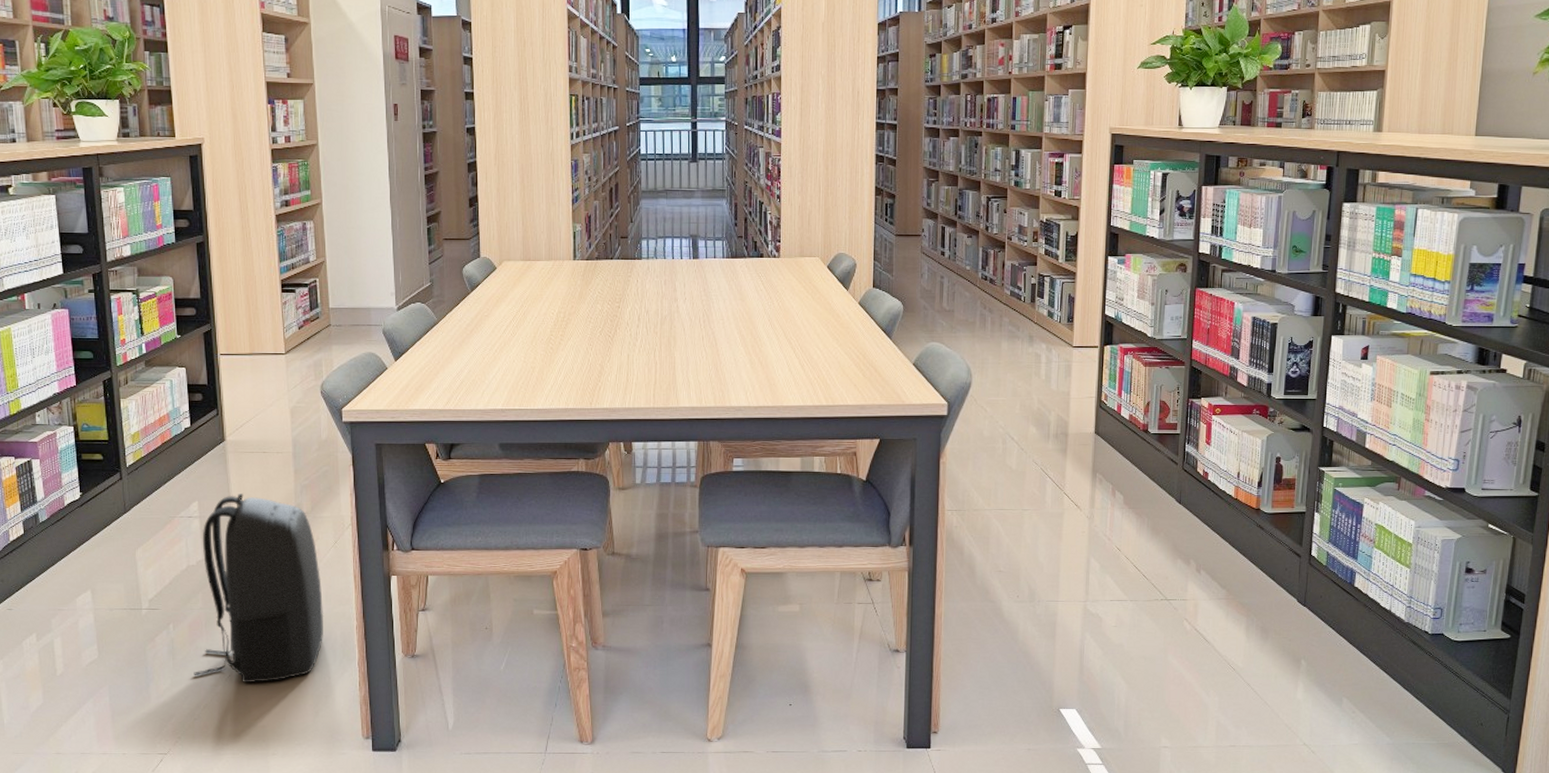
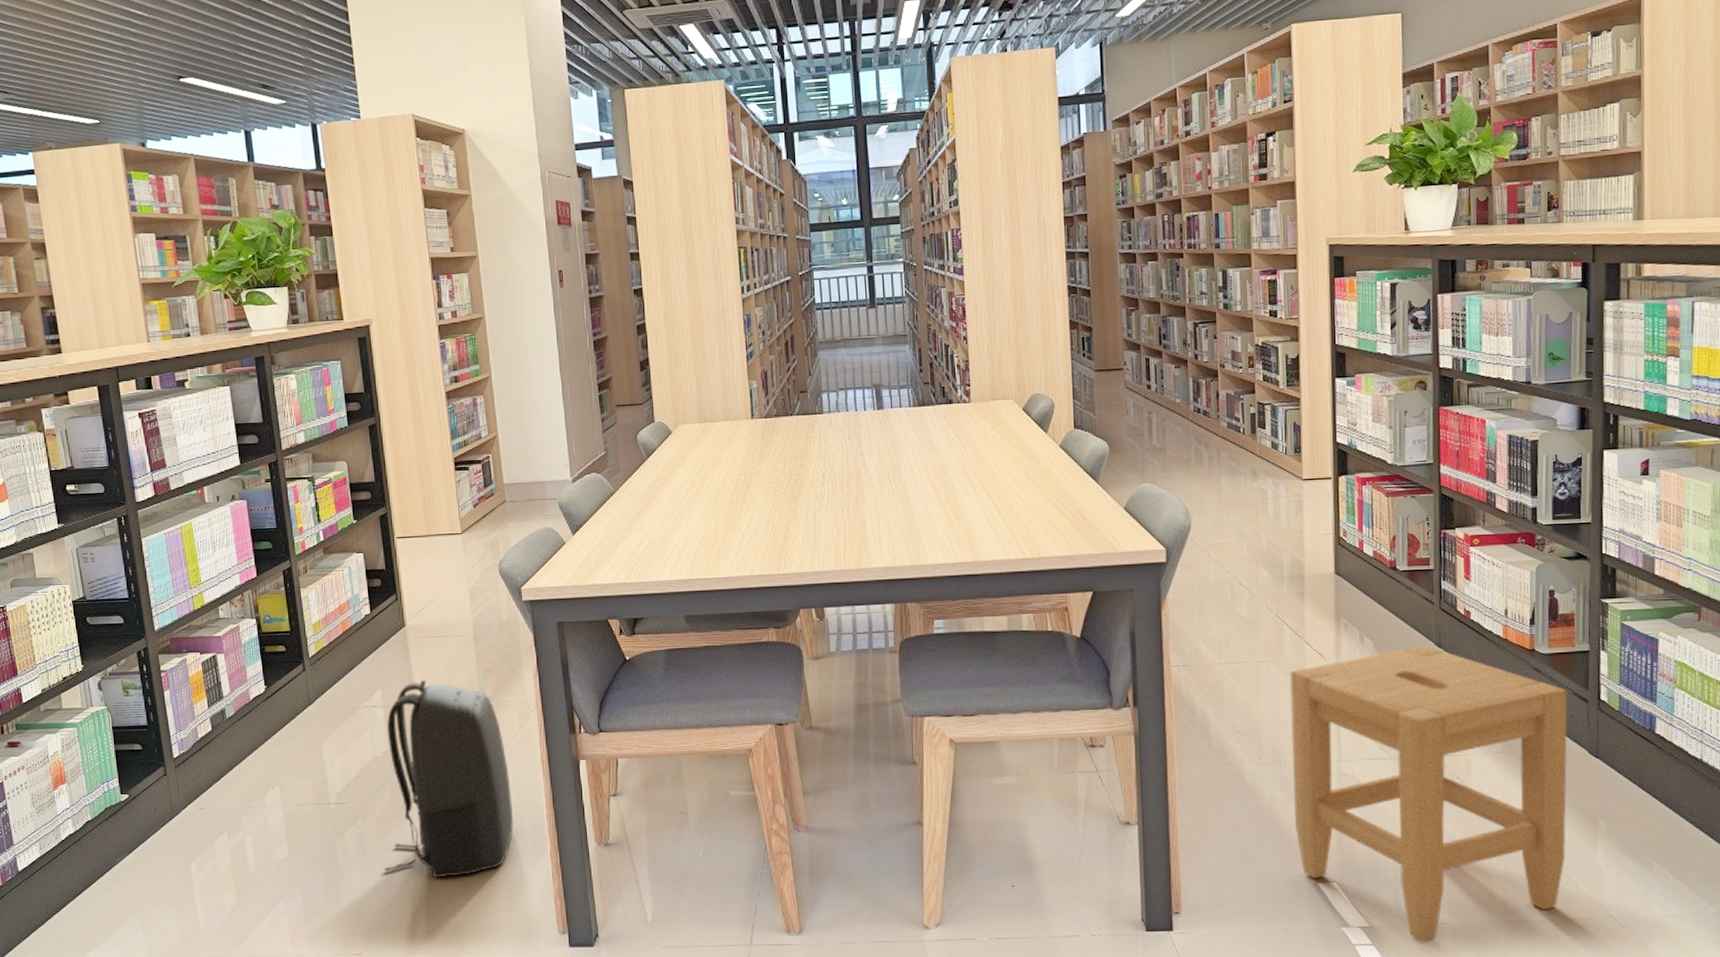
stool: none [1044,501,1285,764] -> present [1290,645,1569,943]

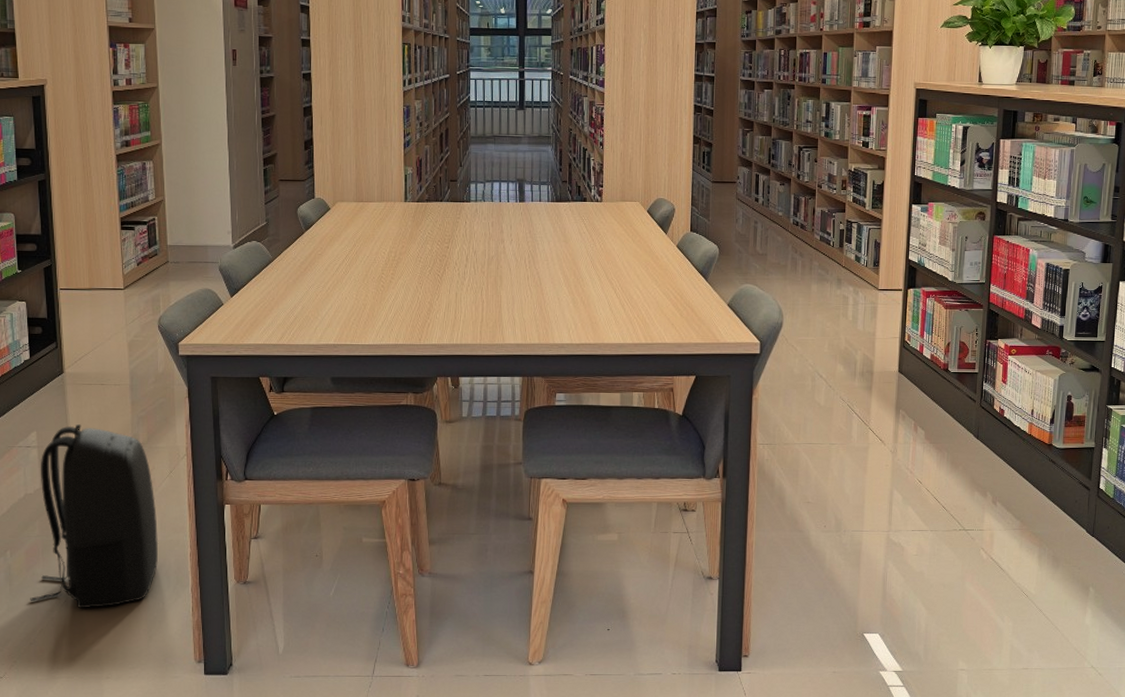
stool: present [1290,645,1569,943] -> none [849,437,1076,686]

